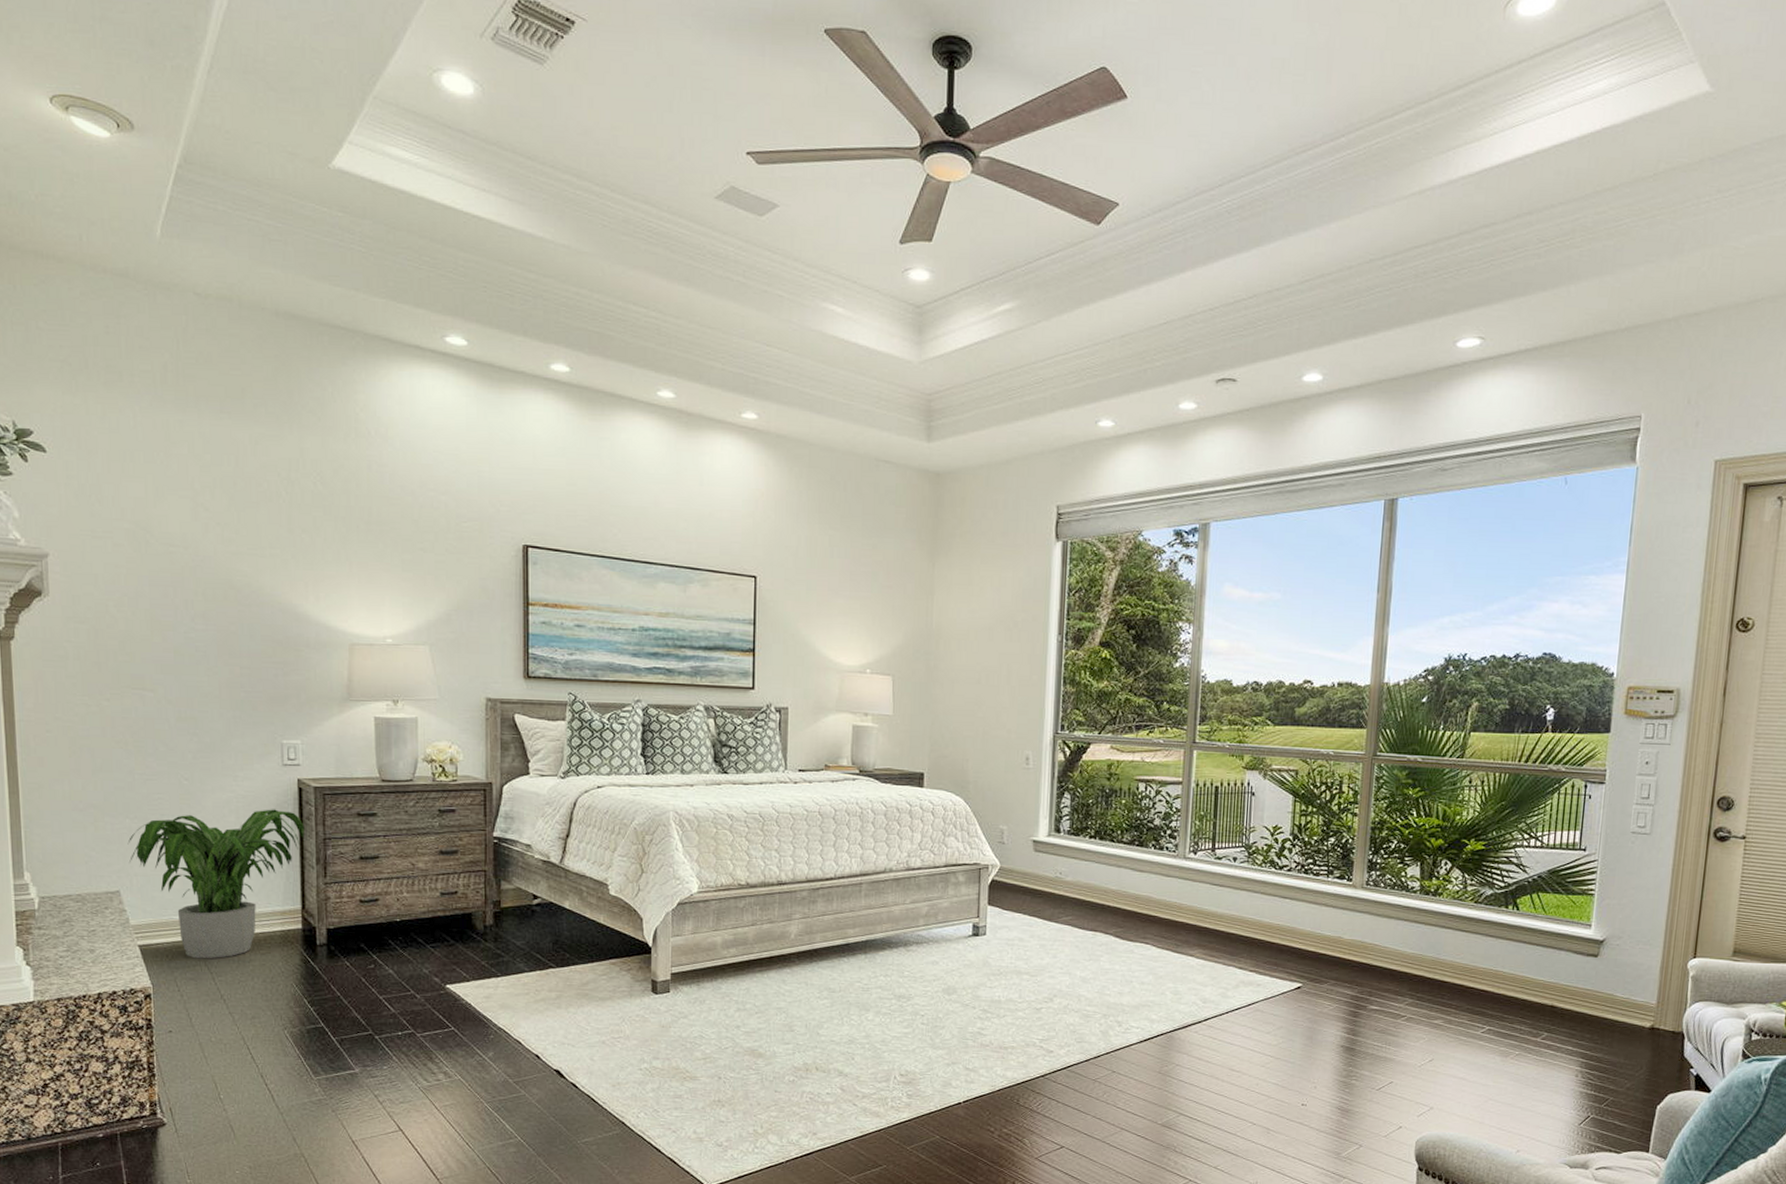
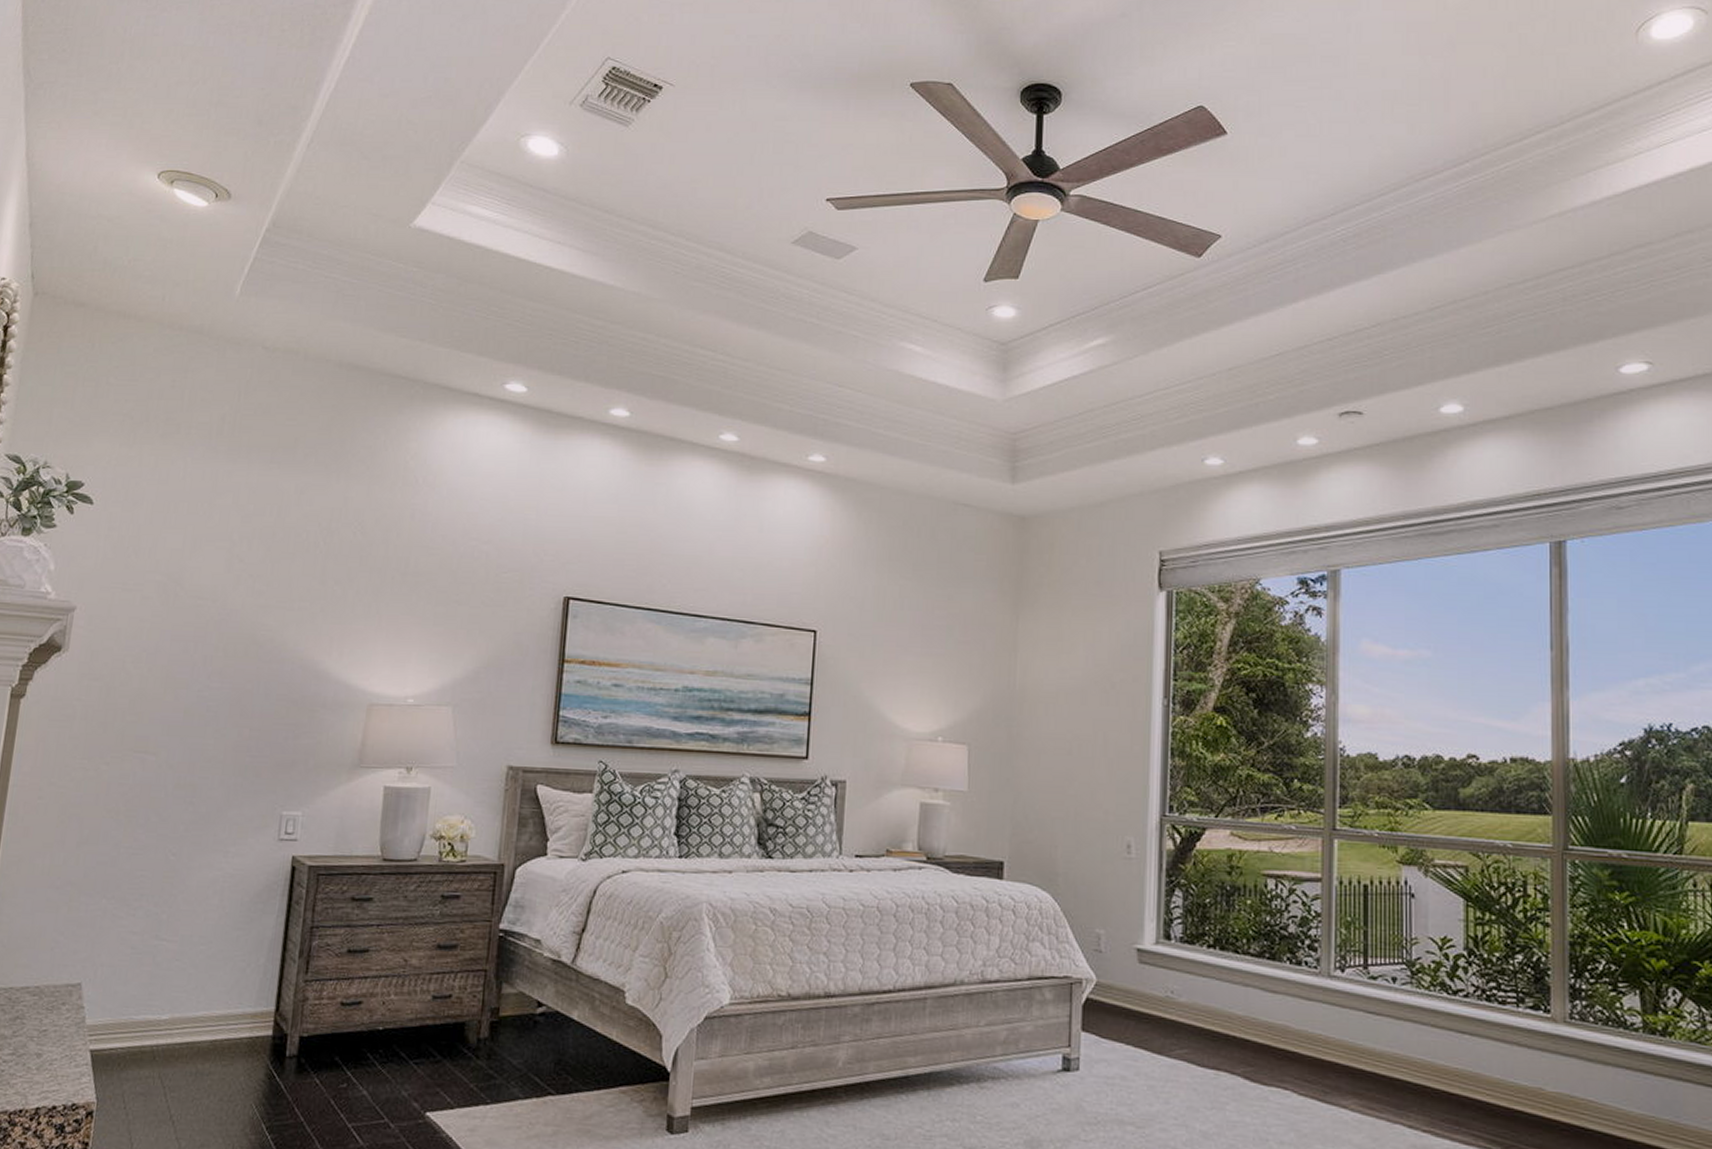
potted plant: present [127,809,305,959] -> none [98,890,292,1070]

